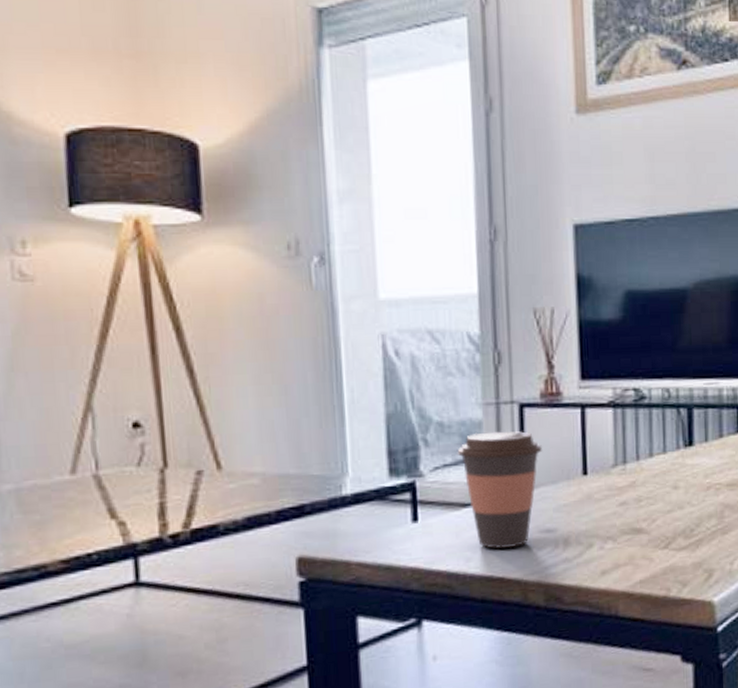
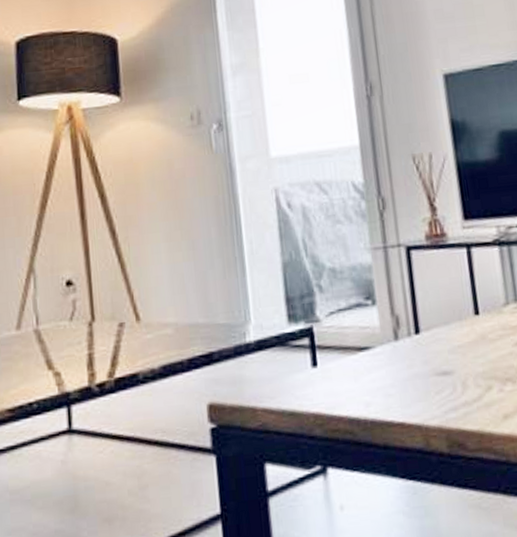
coffee cup: present [457,431,543,549] -> none [350,273,433,393]

